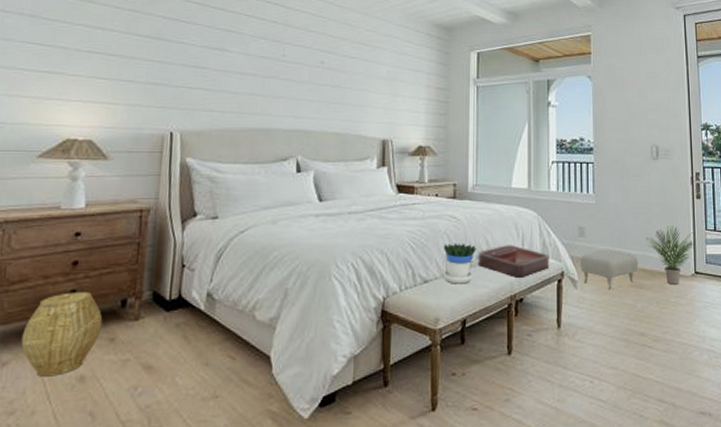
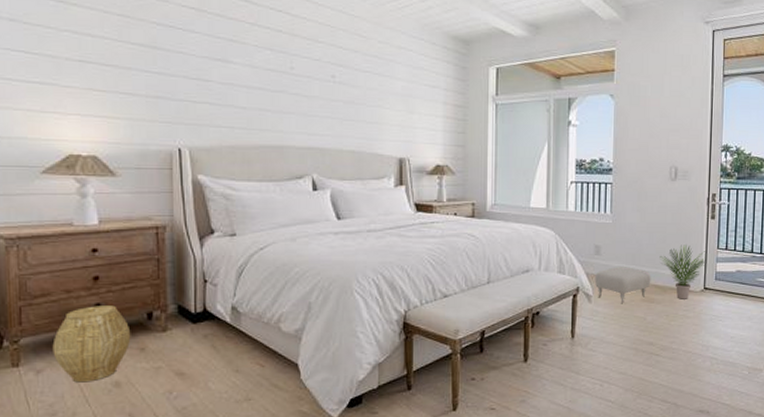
flowerpot: present [442,243,476,284] -> none [462,260,495,299]
decorative tray: present [477,245,550,277] -> none [496,262,566,293]

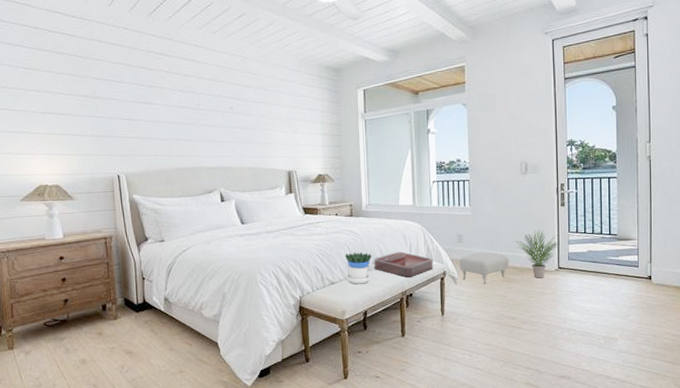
woven basket: present [52,305,131,383] -> none [36,300,92,361]
flowerpot: none [462,260,495,299] -> present [344,252,372,285]
decorative tray: none [496,262,566,293] -> present [373,252,434,278]

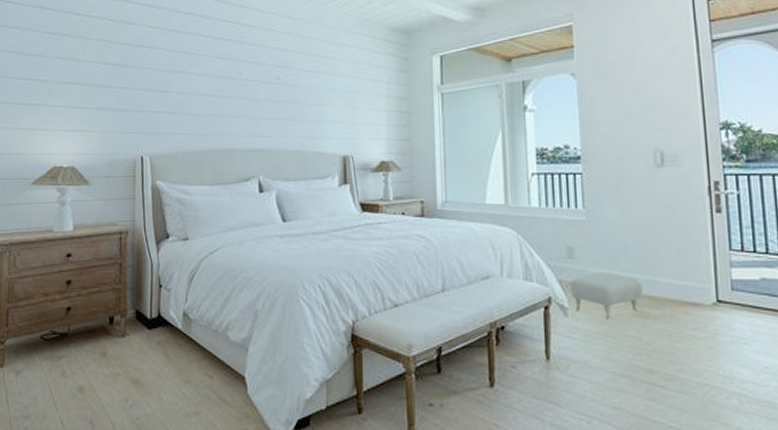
flowerpot: present [344,252,372,285] -> none [413,264,449,309]
decorative tray: present [373,252,434,278] -> none [451,267,534,303]
potted plant: present [517,230,559,278] -> none [653,245,715,315]

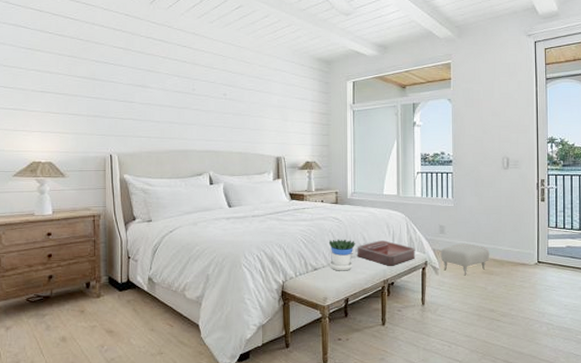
flowerpot: none [413,264,449,309] -> present [328,239,355,271]
decorative tray: none [451,267,534,303] -> present [356,240,416,266]

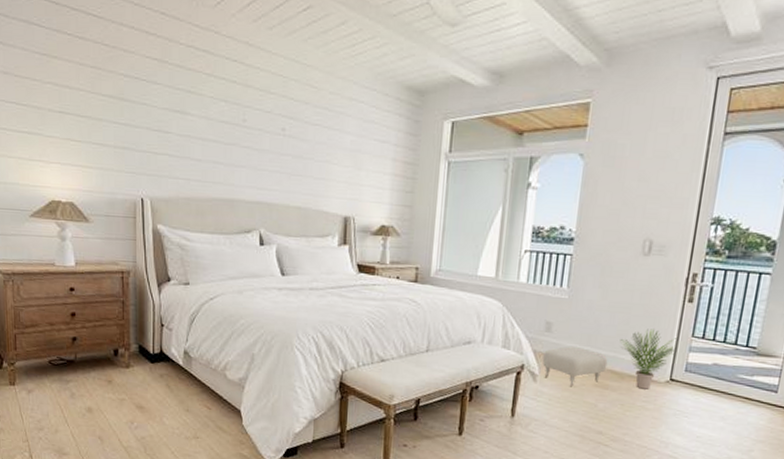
flowerpot: present [328,239,355,271] -> none [399,326,435,367]
decorative tray: present [356,240,416,266] -> none [435,333,511,366]
potted plant: none [497,224,538,272] -> present [620,329,678,390]

